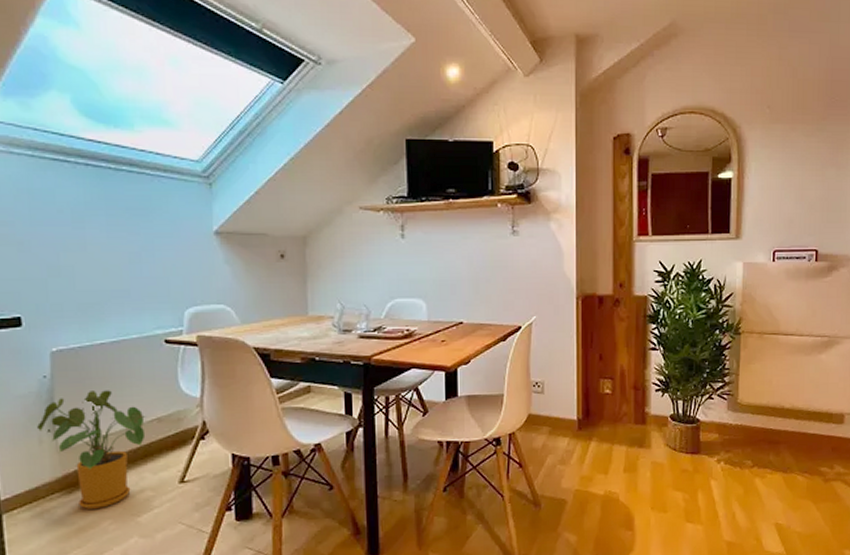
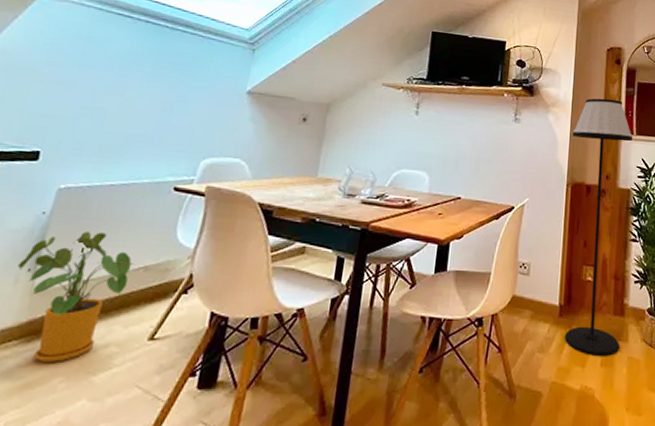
floor lamp: none [579,197,649,463] -> present [564,98,633,356]

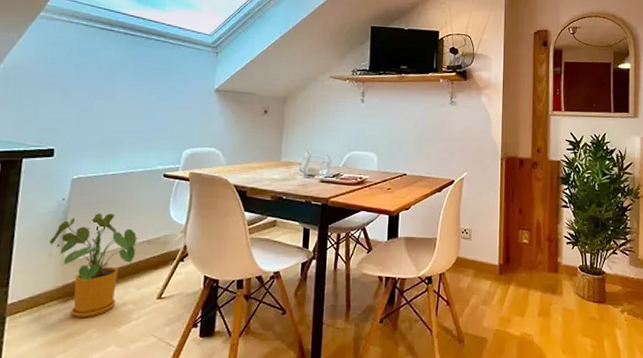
floor lamp: present [564,98,633,356] -> none [504,79,562,307]

